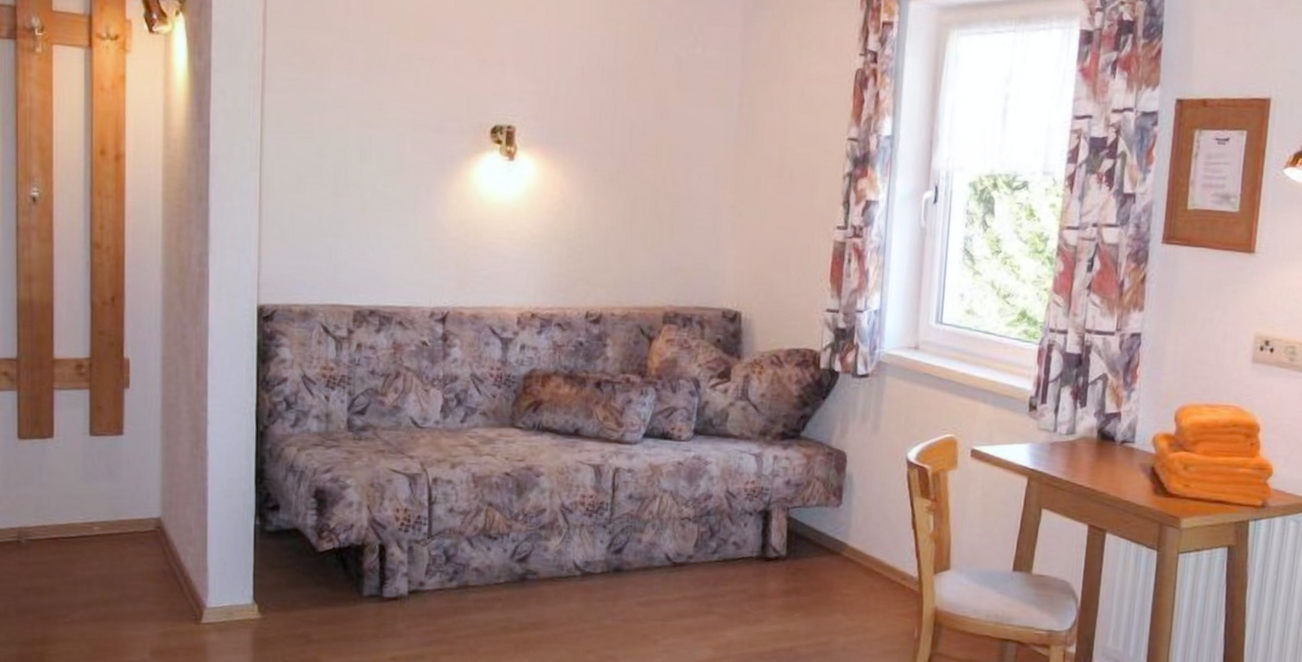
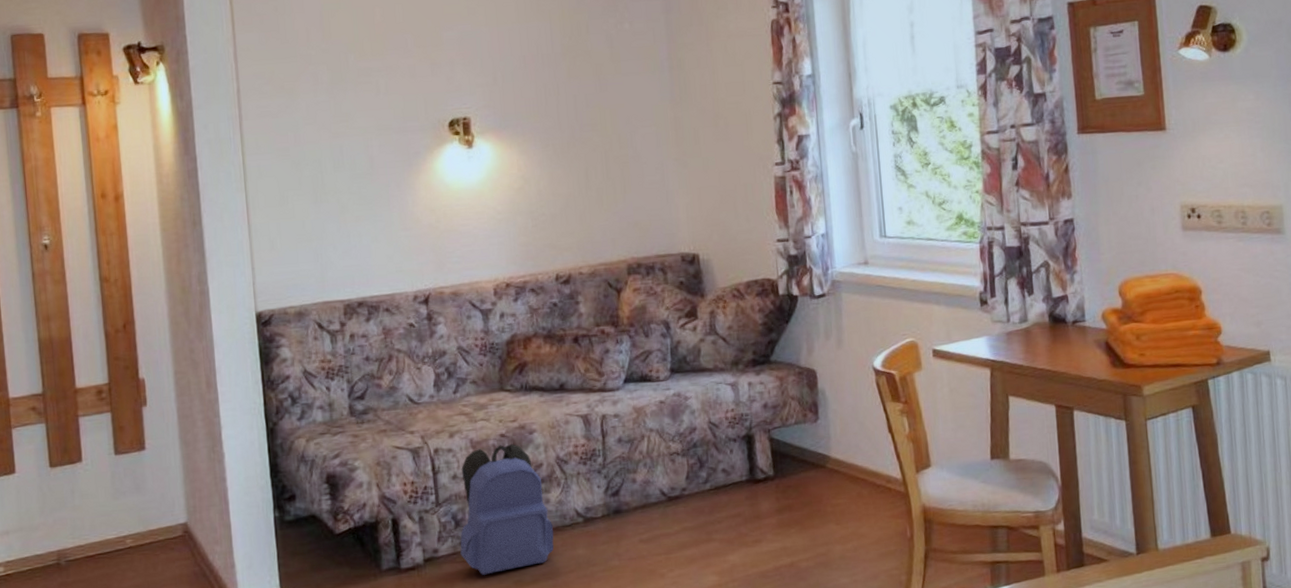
backpack: none [448,483,549,616] -> present [460,444,554,575]

